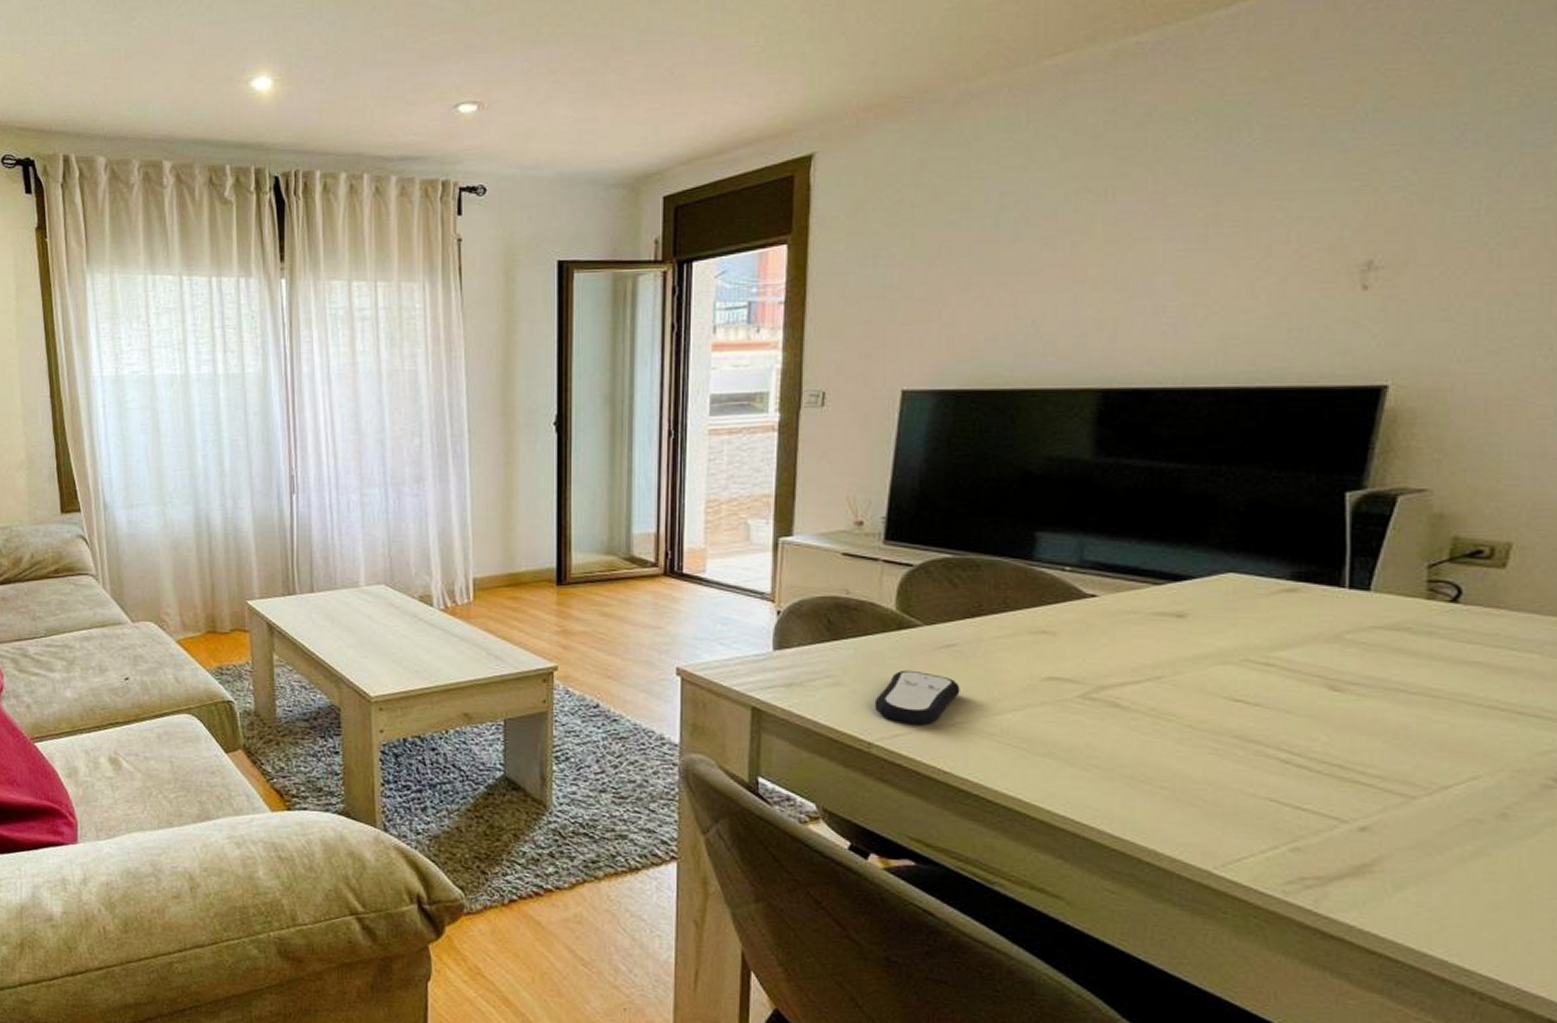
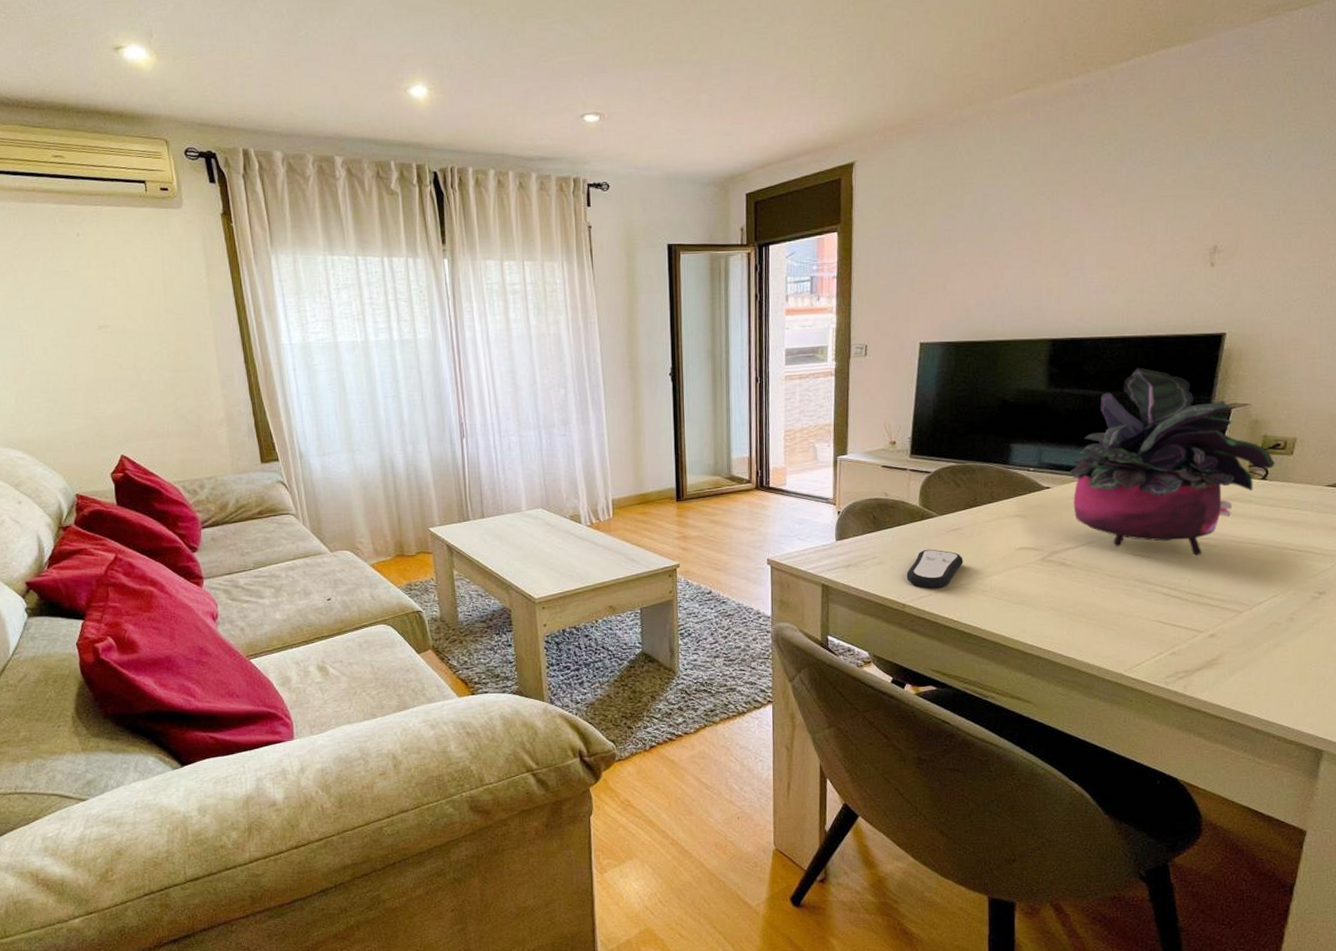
potted plant: none [1127,431,1475,708] -> present [1069,367,1276,555]

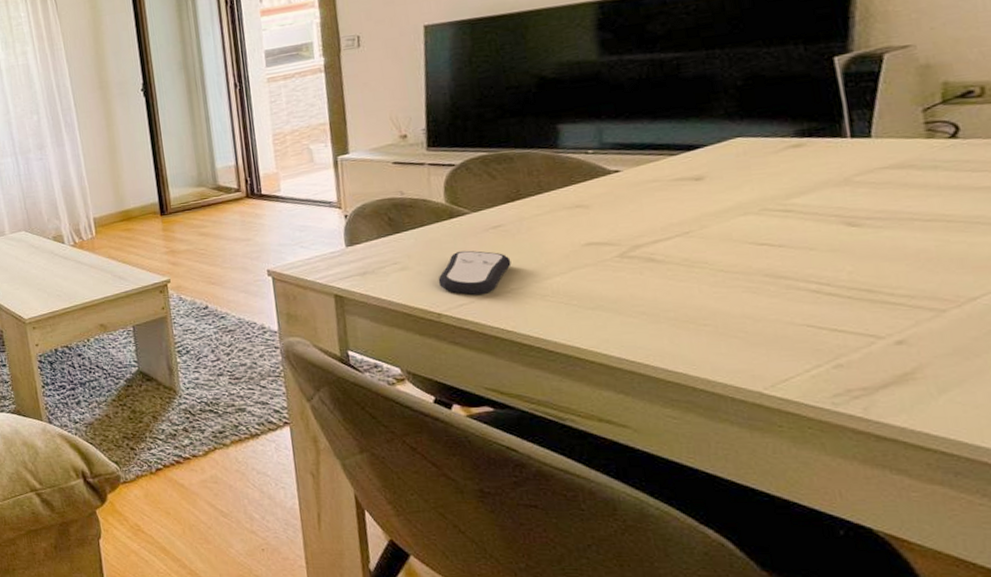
potted plant: present [1069,367,1276,555] -> none [645,19,970,241]

